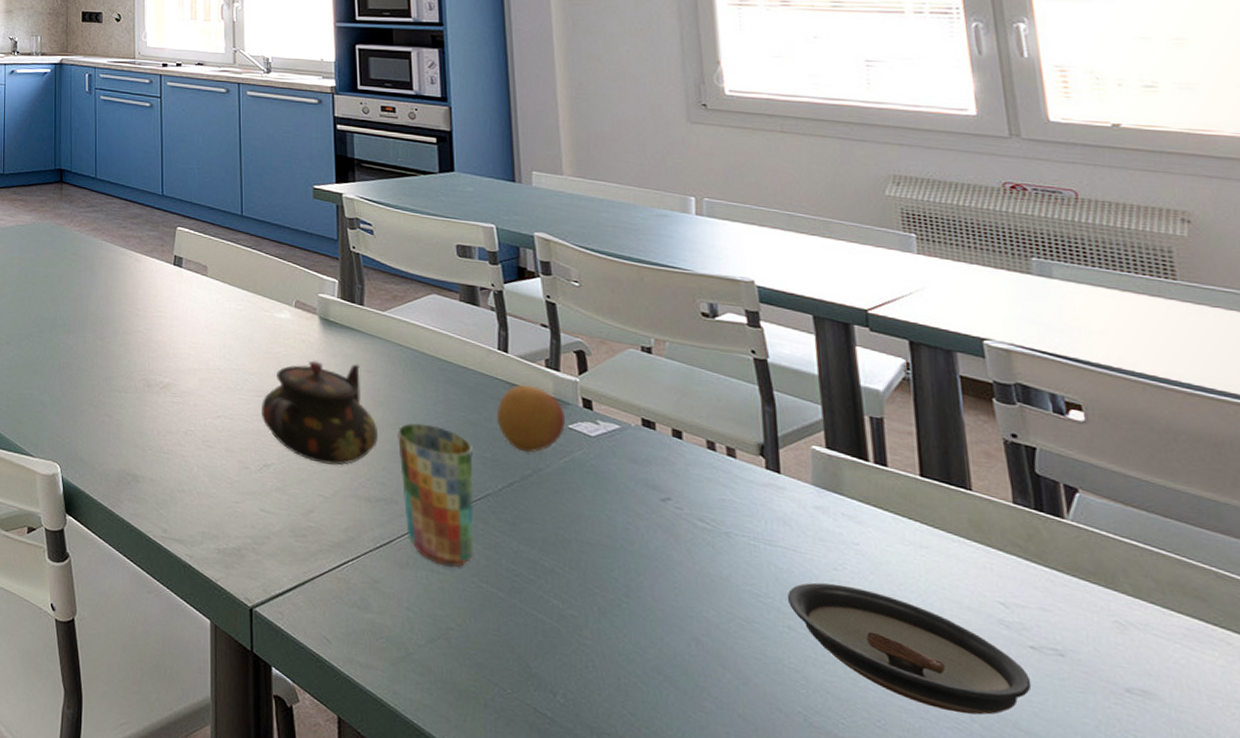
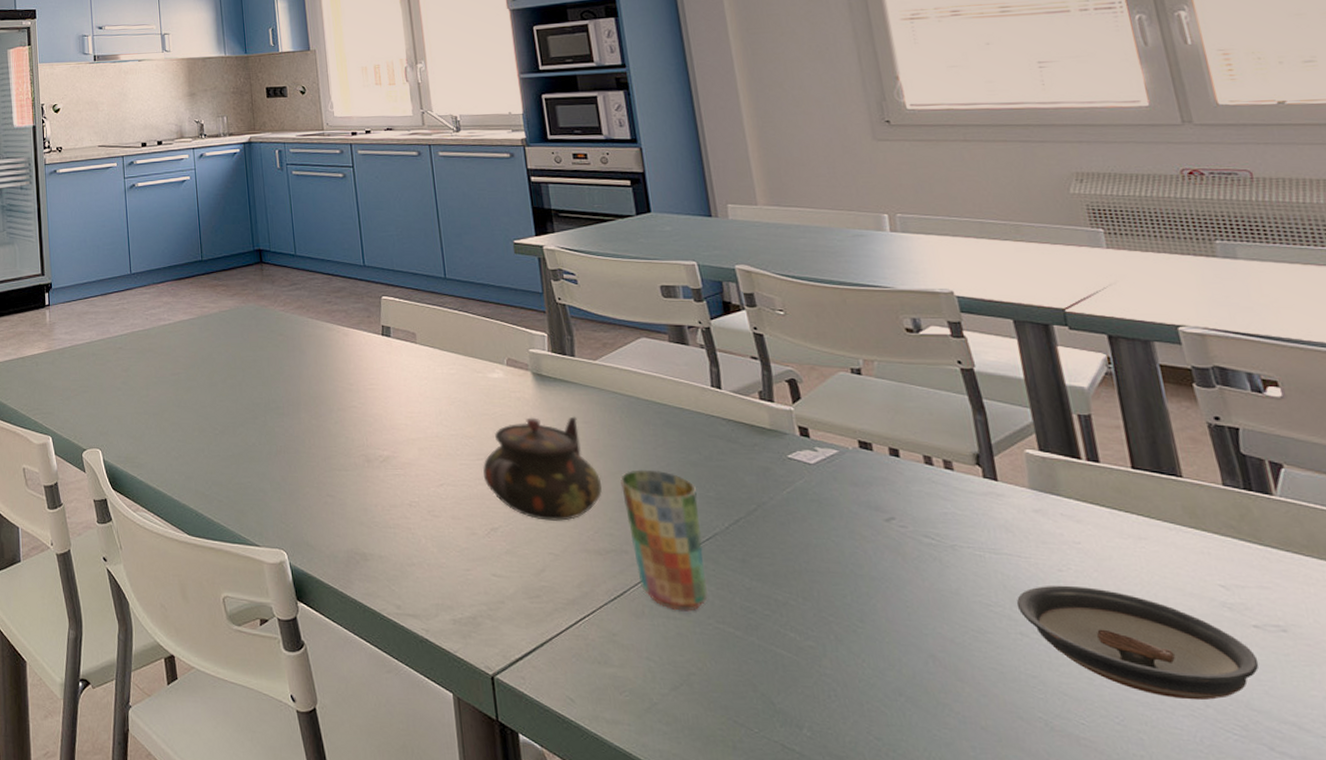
fruit: present [496,385,566,453] -> none [716,420,785,487]

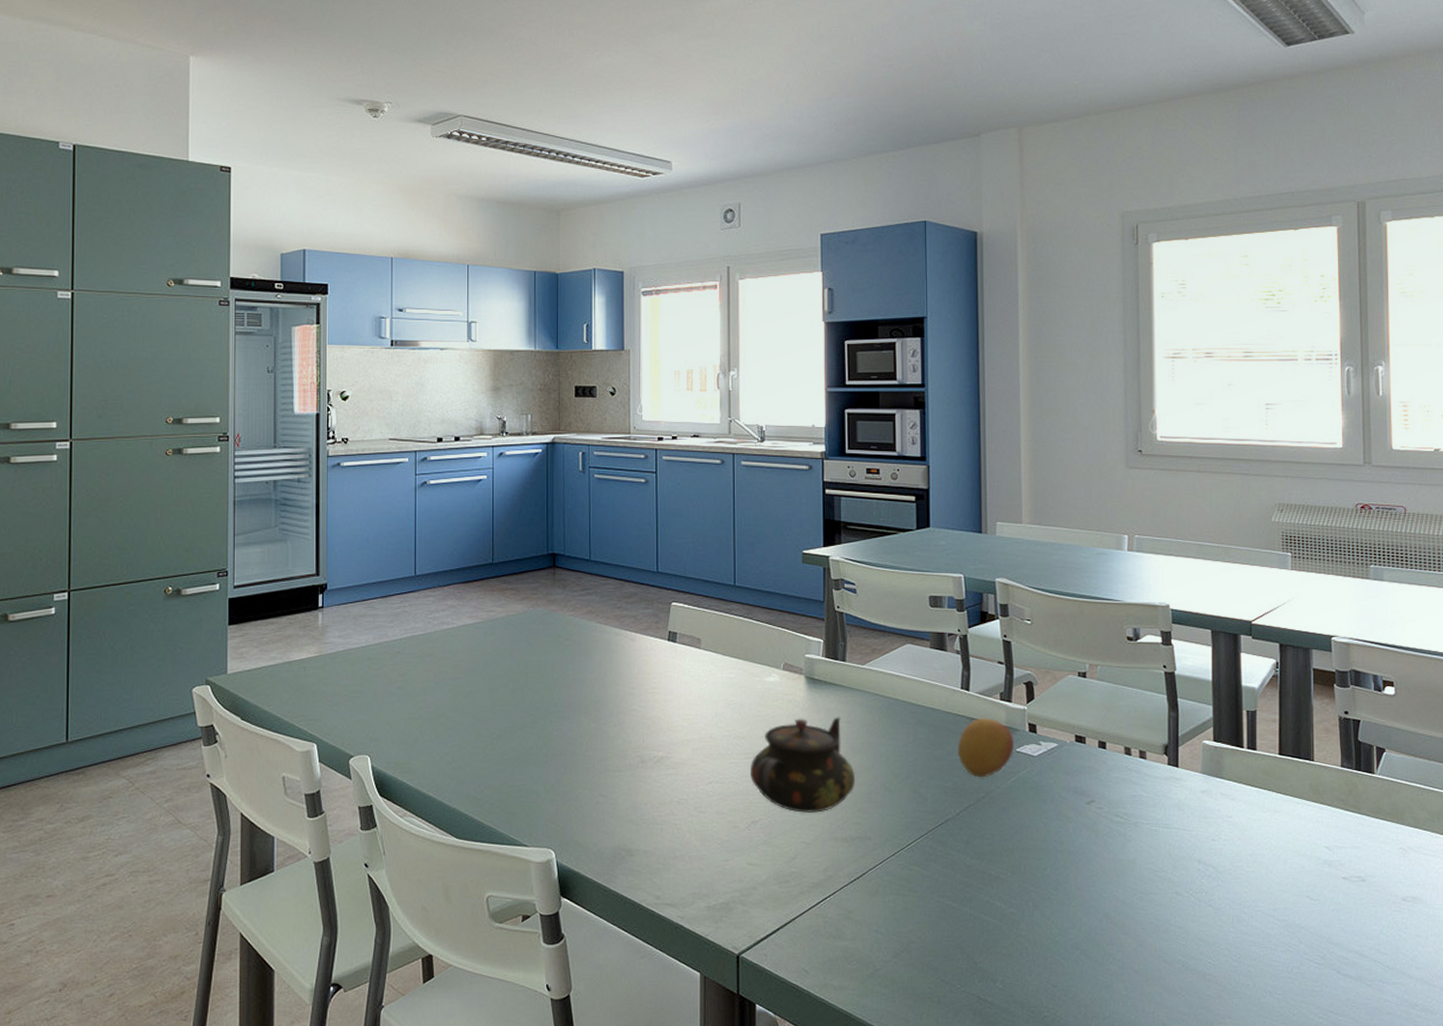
cup: present [620,469,708,611] -> none [872,764,936,888]
fruit: none [716,420,785,487] -> present [957,718,1015,778]
saucer: present [1016,585,1259,701] -> none [1176,852,1342,939]

